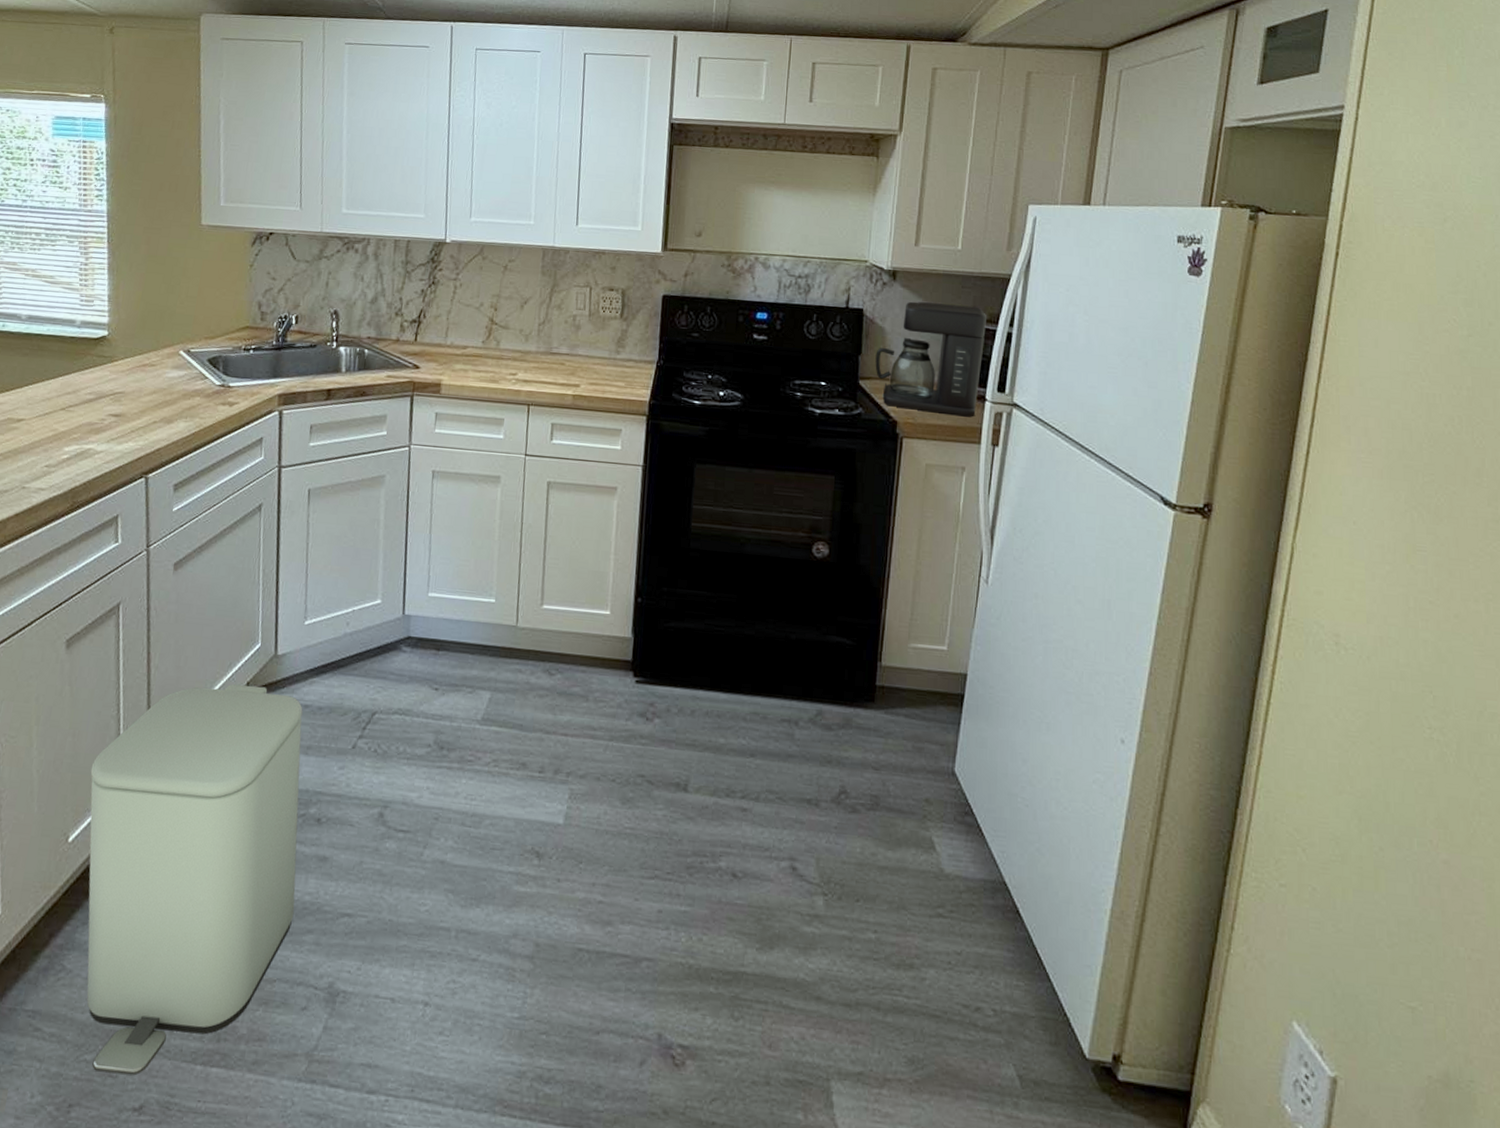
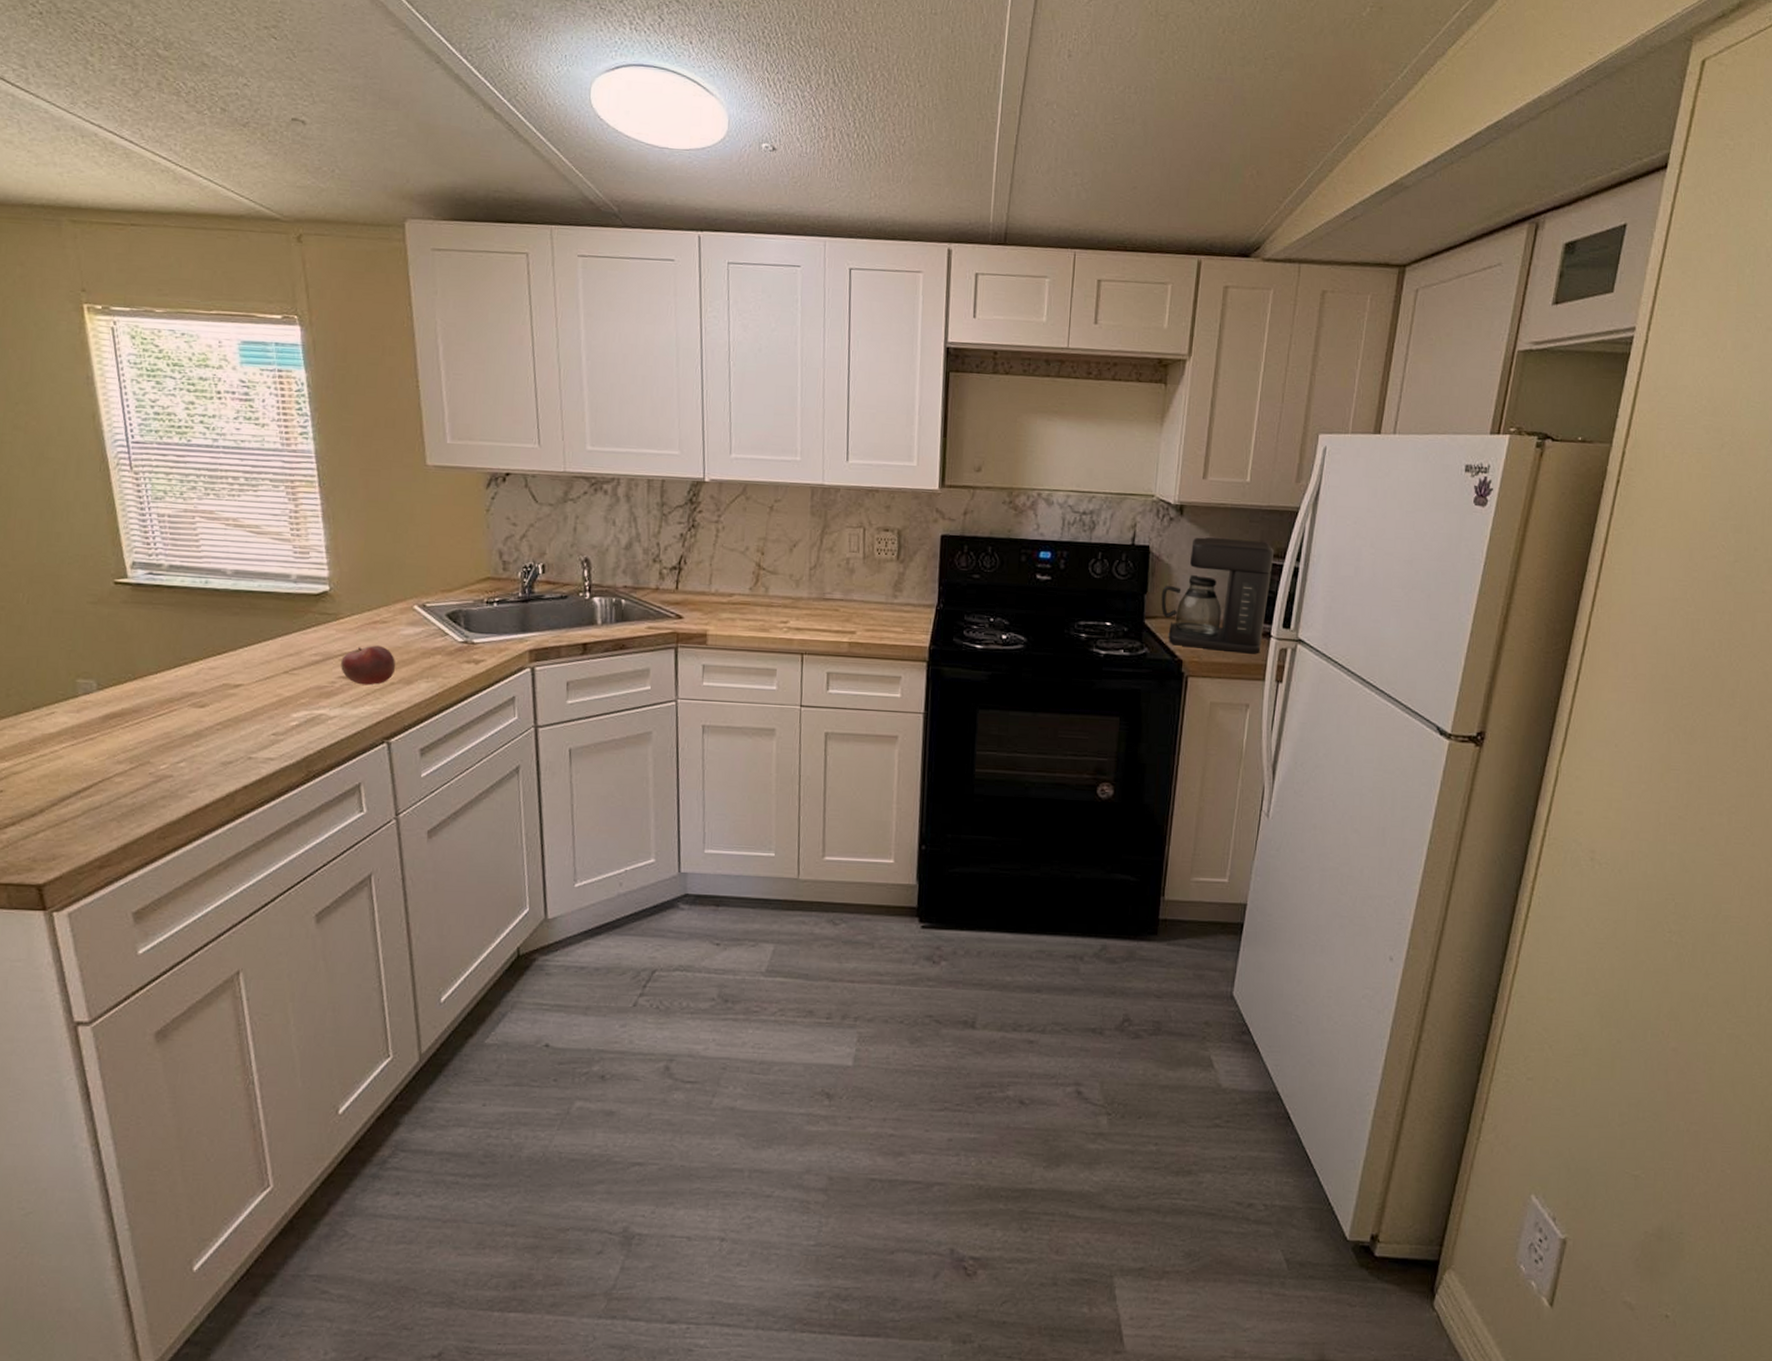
pedal bin: present [86,684,303,1076] -> none [355,950,584,1326]
fruit: none [111,386,160,423] -> present [341,645,396,686]

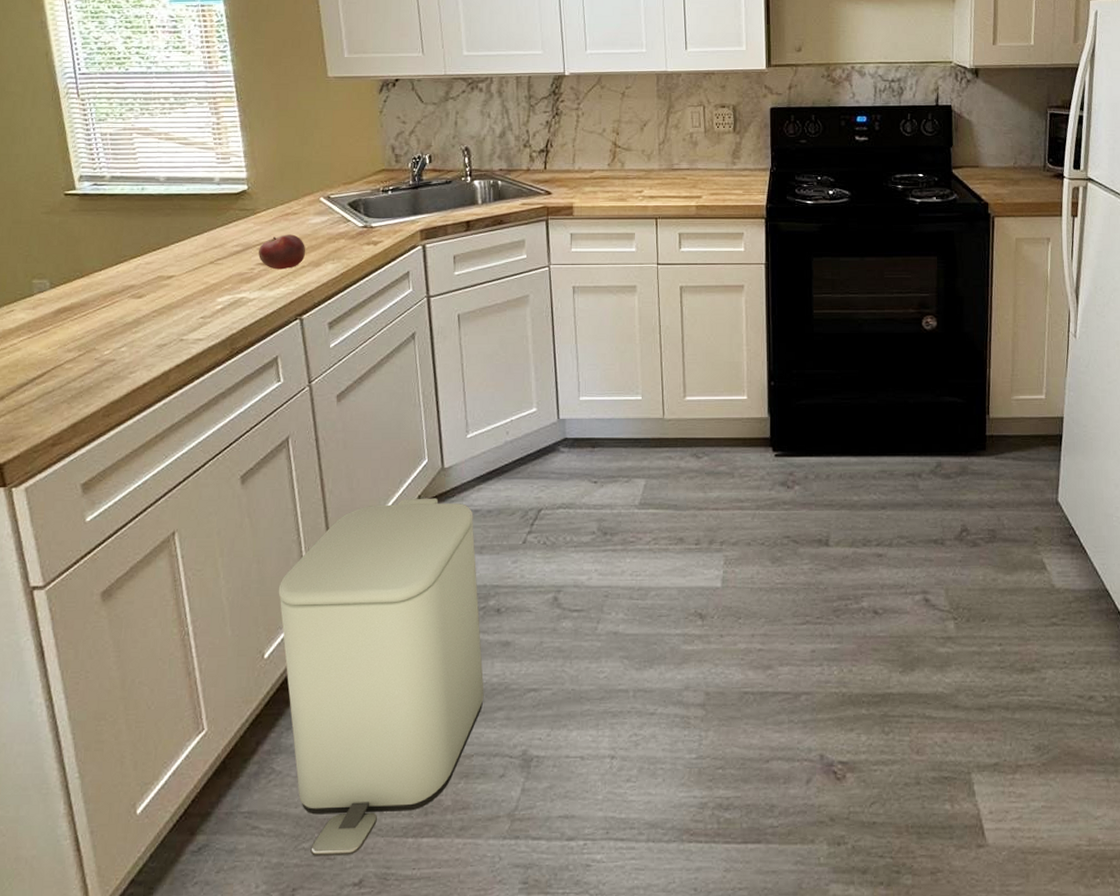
pedal bin: none [355,950,584,1326] -> present [278,498,484,856]
coffee maker: present [1161,537,1274,654] -> none [965,95,1060,194]

